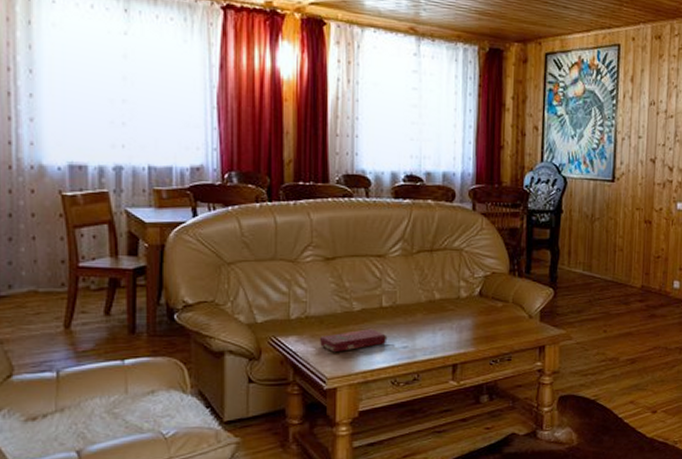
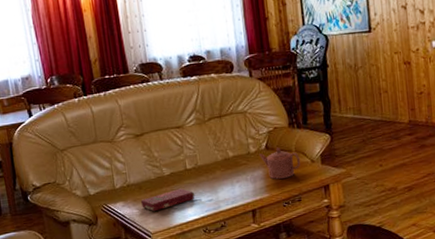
teapot: none [471,296,516,332] -> present [259,148,300,179]

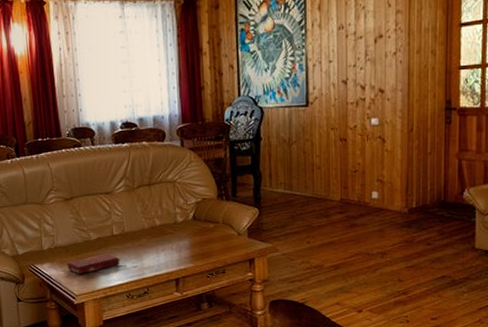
teapot: present [259,148,300,179] -> none [186,219,227,250]

